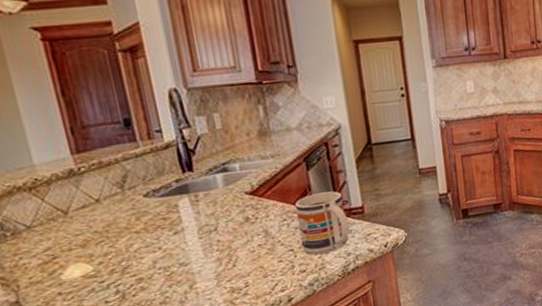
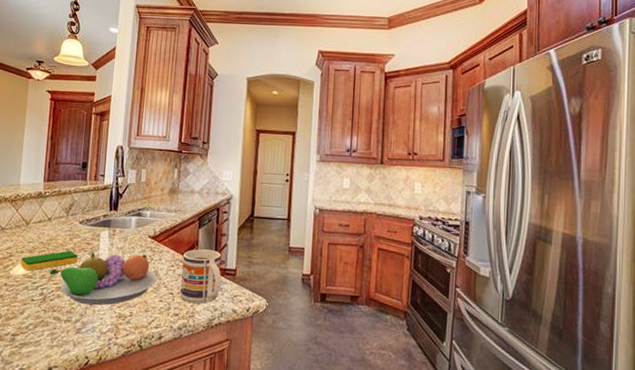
dish sponge: none [71,232,156,271] -> present [20,250,78,271]
fruit bowl: none [120,215,270,290] -> present [50,251,157,306]

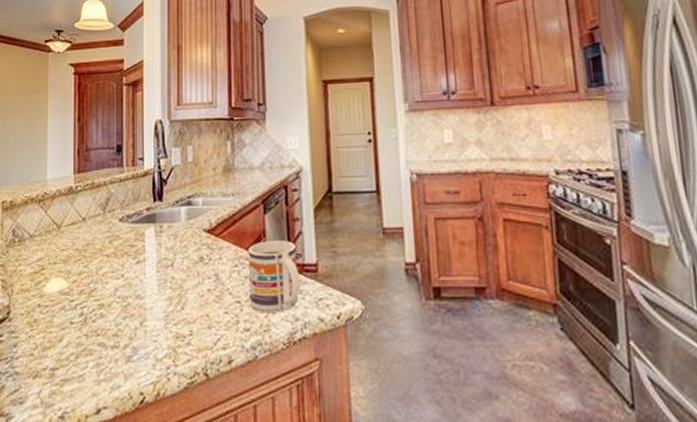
dish sponge: present [20,250,78,271] -> none [54,256,121,287]
fruit bowl: present [50,251,157,306] -> none [89,254,219,325]

